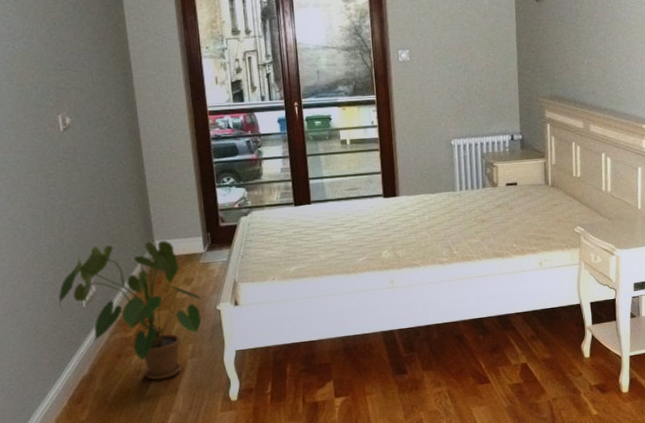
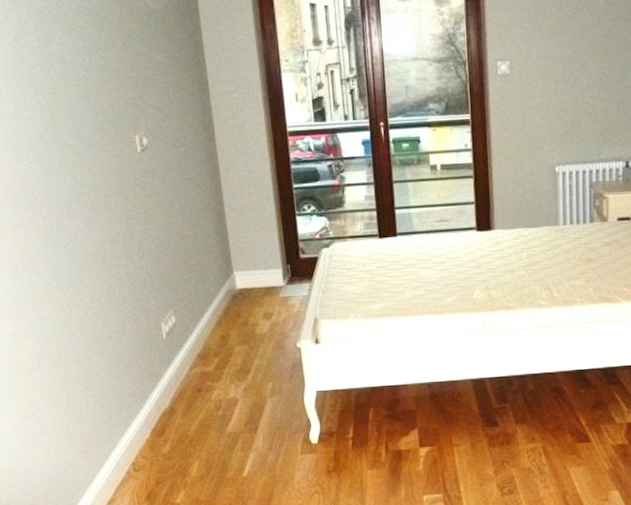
house plant: present [58,241,203,381] -> none [138,272,283,418]

